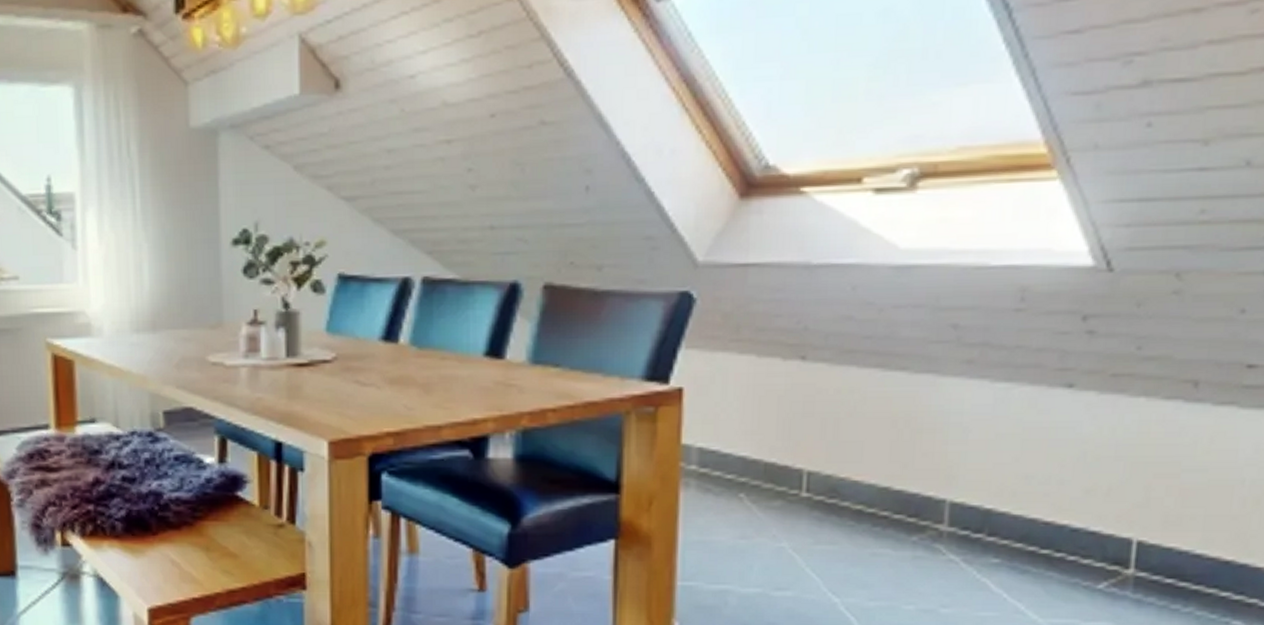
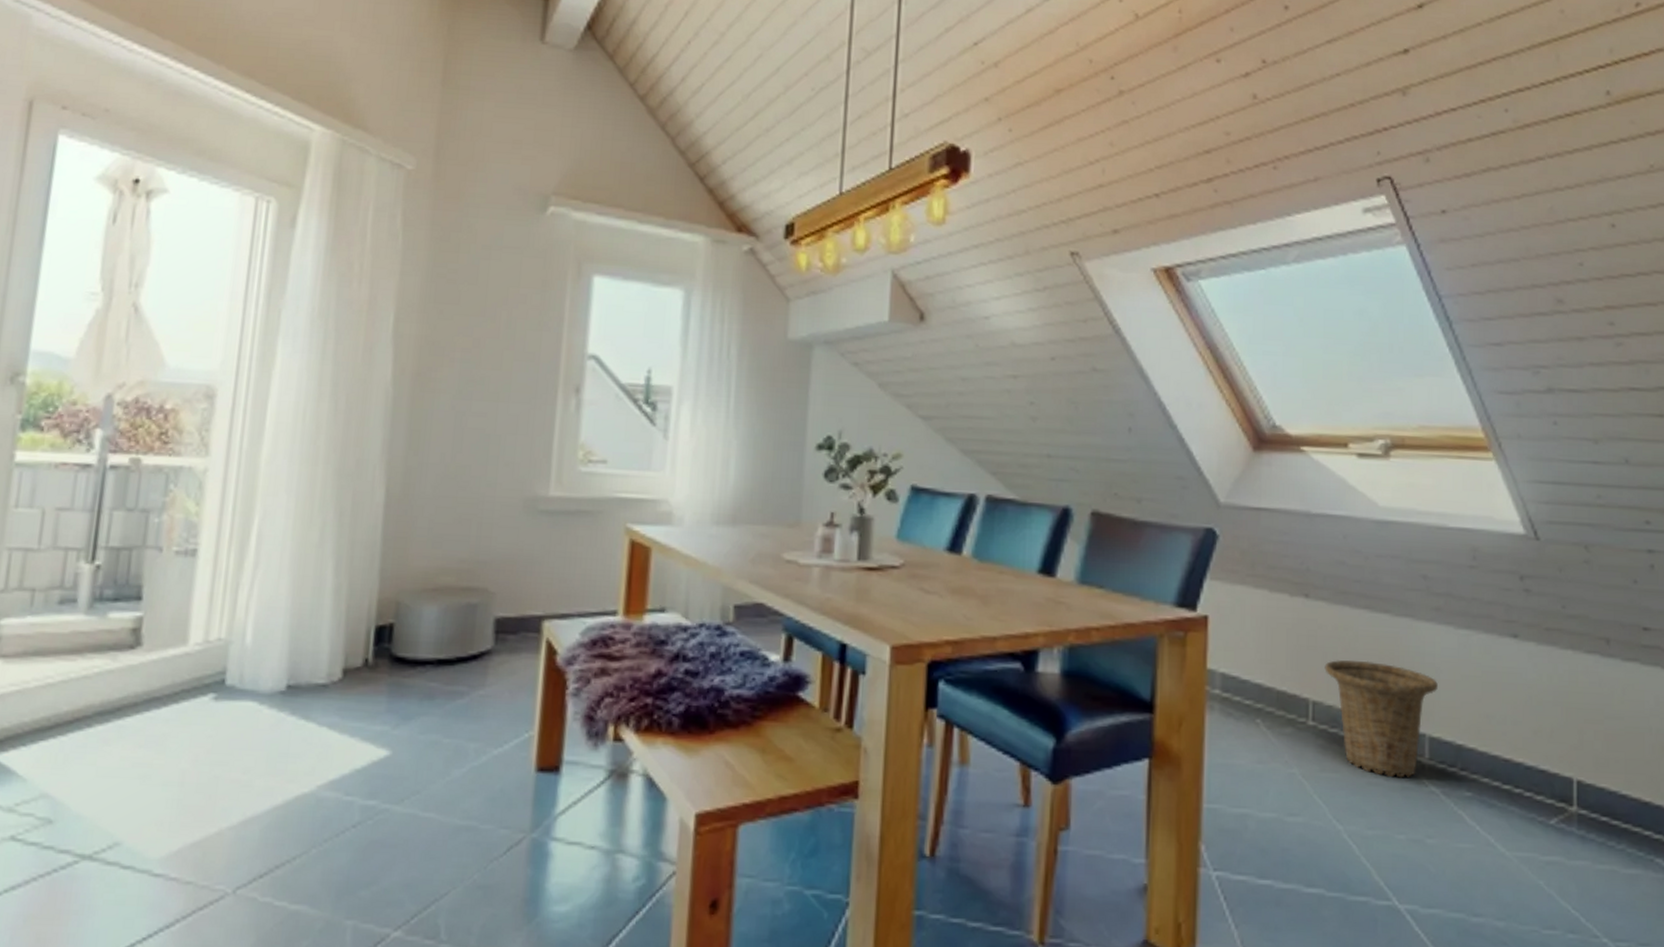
basket: none [823,424,965,547] -> present [1324,660,1438,778]

